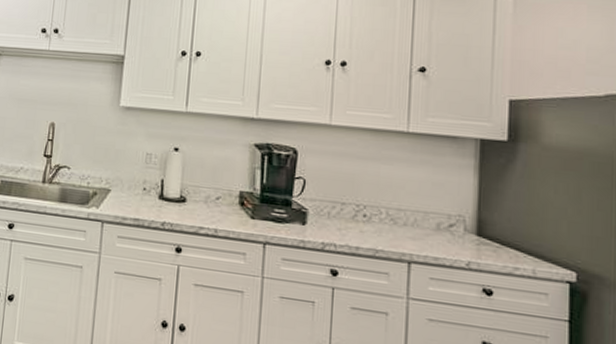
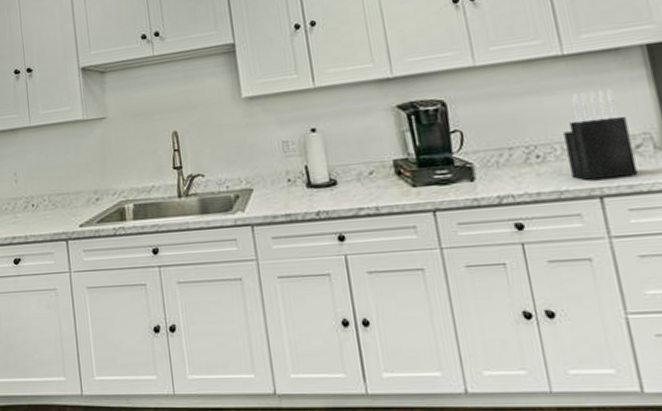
knife block: none [390,167,447,250] -> present [564,89,638,180]

